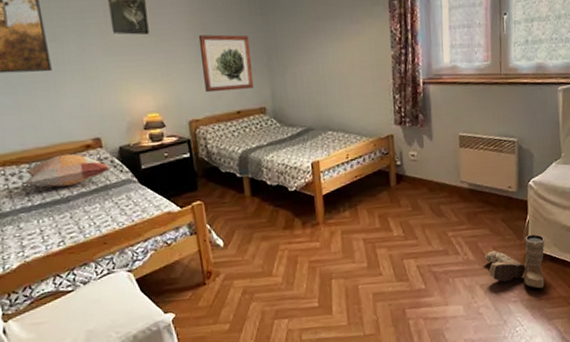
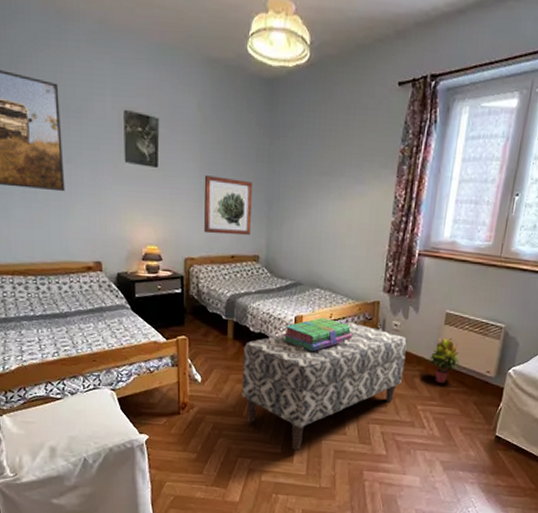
decorative pillow: present [26,153,113,187] -> none [30,272,110,304]
bench: none [263,159,429,301] -> present [241,321,407,451]
stack of books: none [302,159,372,196] -> present [283,317,353,352]
potted plant: none [450,159,481,206] -> present [428,337,460,383]
boots: present [484,234,545,289] -> none [449,421,514,475]

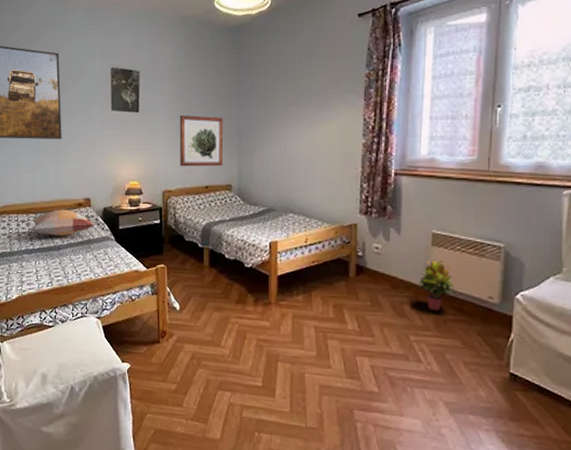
decorative pillow: none [30,272,110,304] -> present [31,209,97,237]
bench: present [241,321,407,451] -> none [218,246,391,385]
stack of books: present [283,317,353,352] -> none [258,242,331,278]

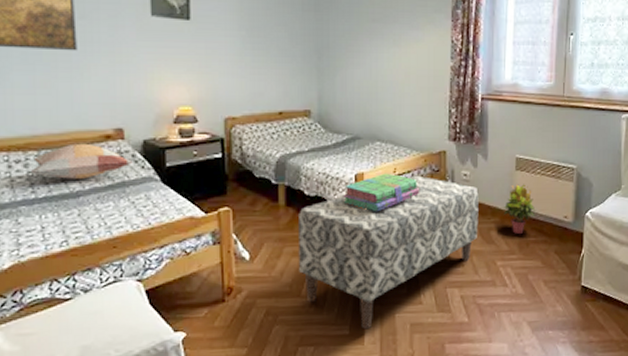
wall art: present [179,115,223,167] -> none [244,27,299,89]
bench: none [218,246,391,385] -> present [297,175,479,330]
stack of books: none [258,242,331,278] -> present [343,173,420,212]

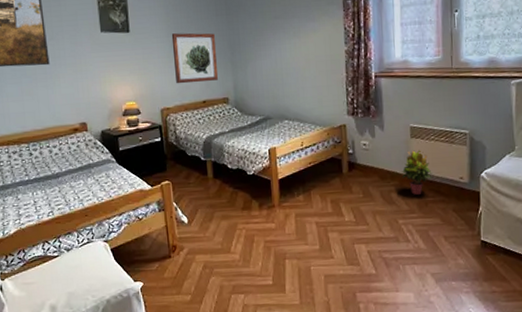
decorative pillow: present [31,143,134,180] -> none [24,135,96,165]
wall art: none [244,27,299,89] -> present [171,33,218,84]
bench: present [297,175,479,330] -> none [224,147,380,280]
stack of books: present [343,173,420,212] -> none [259,146,326,181]

